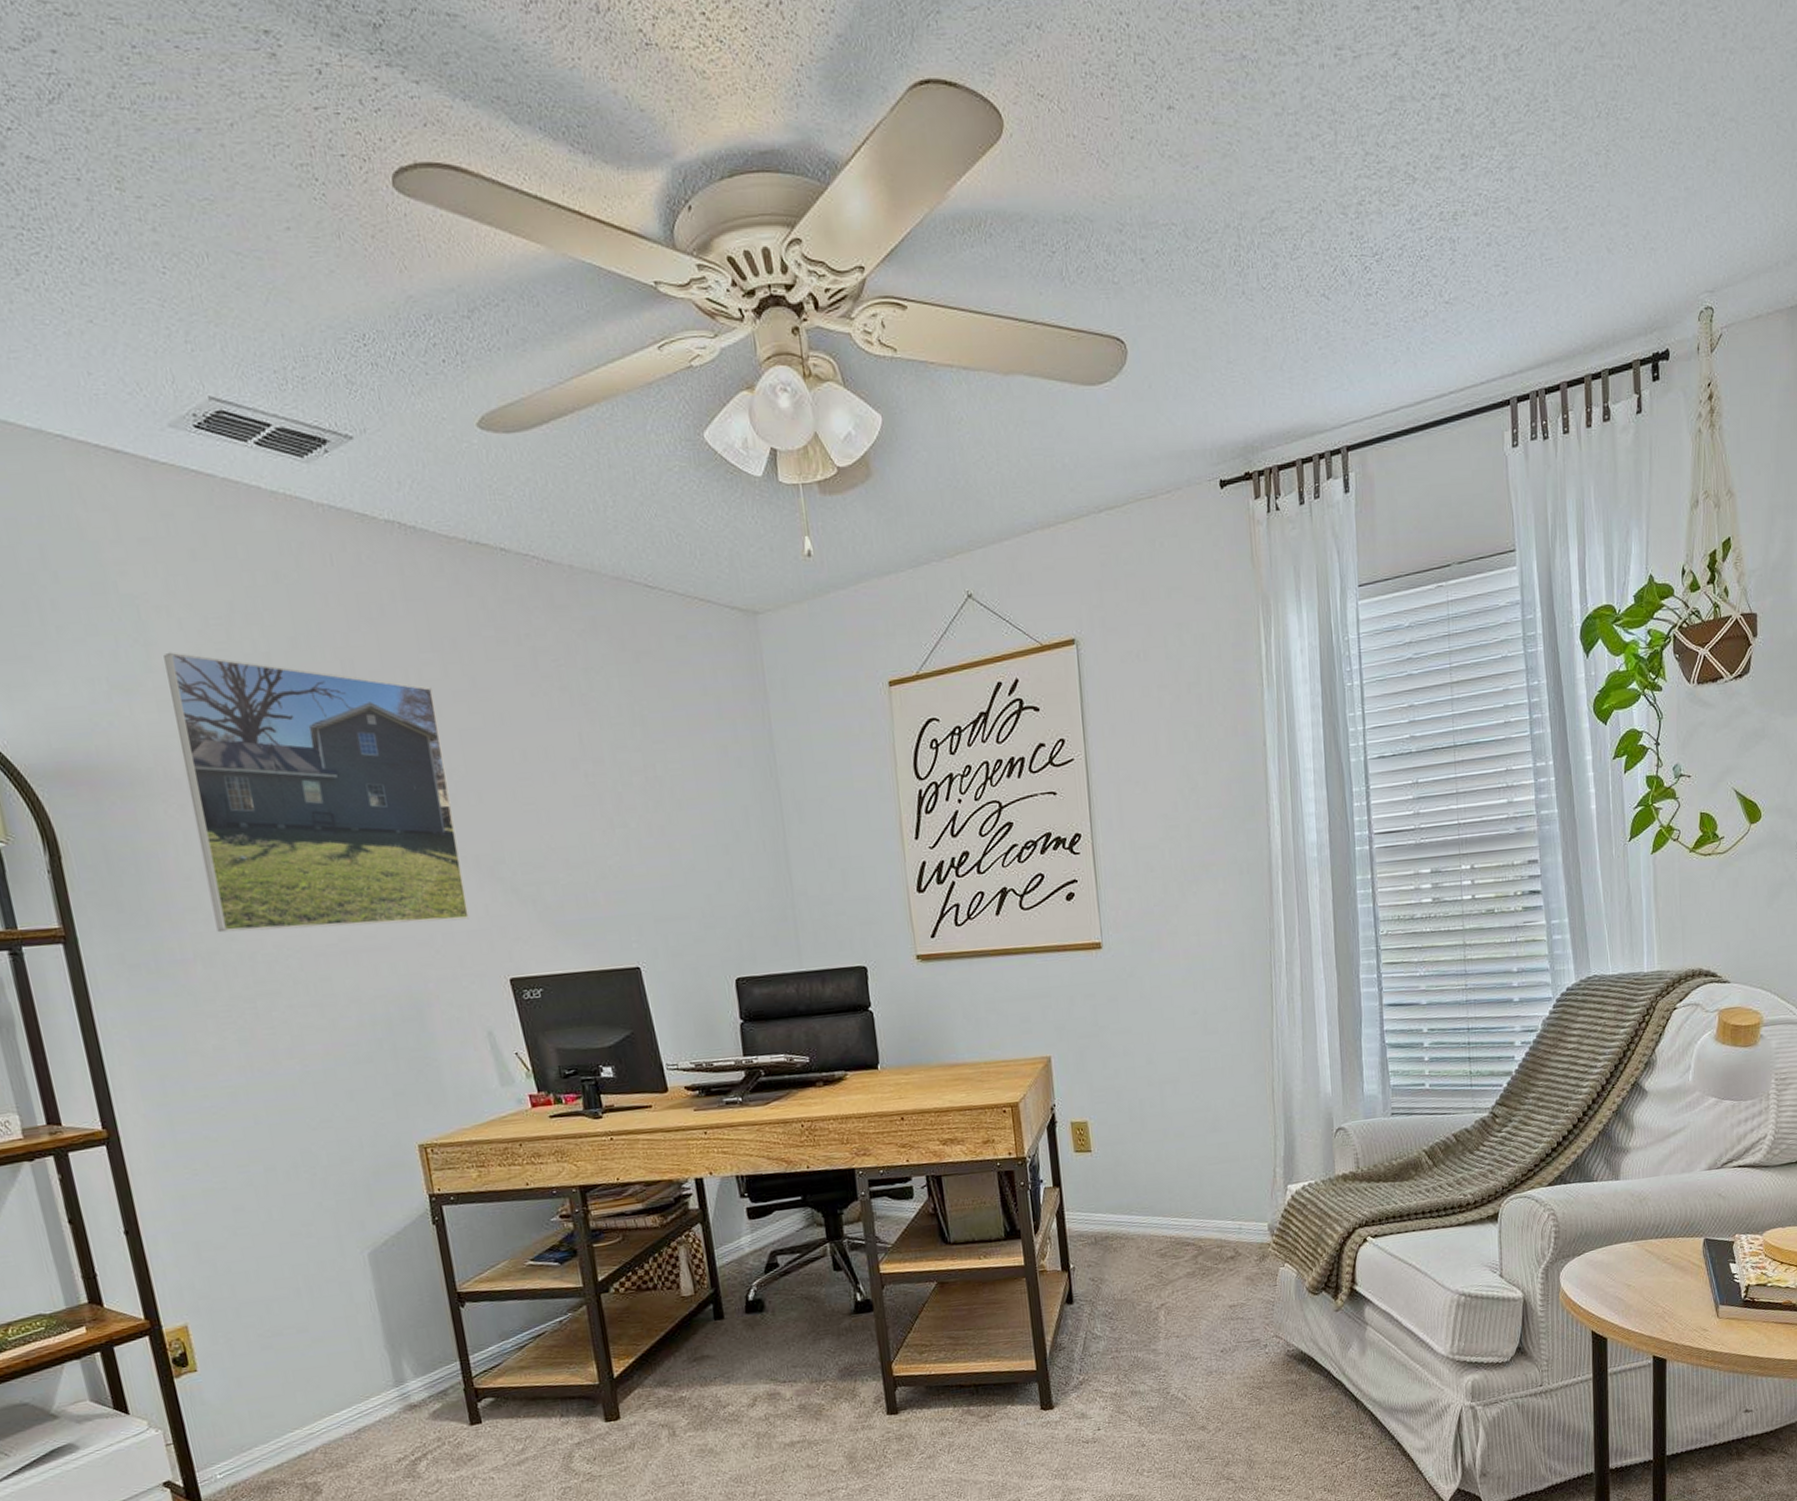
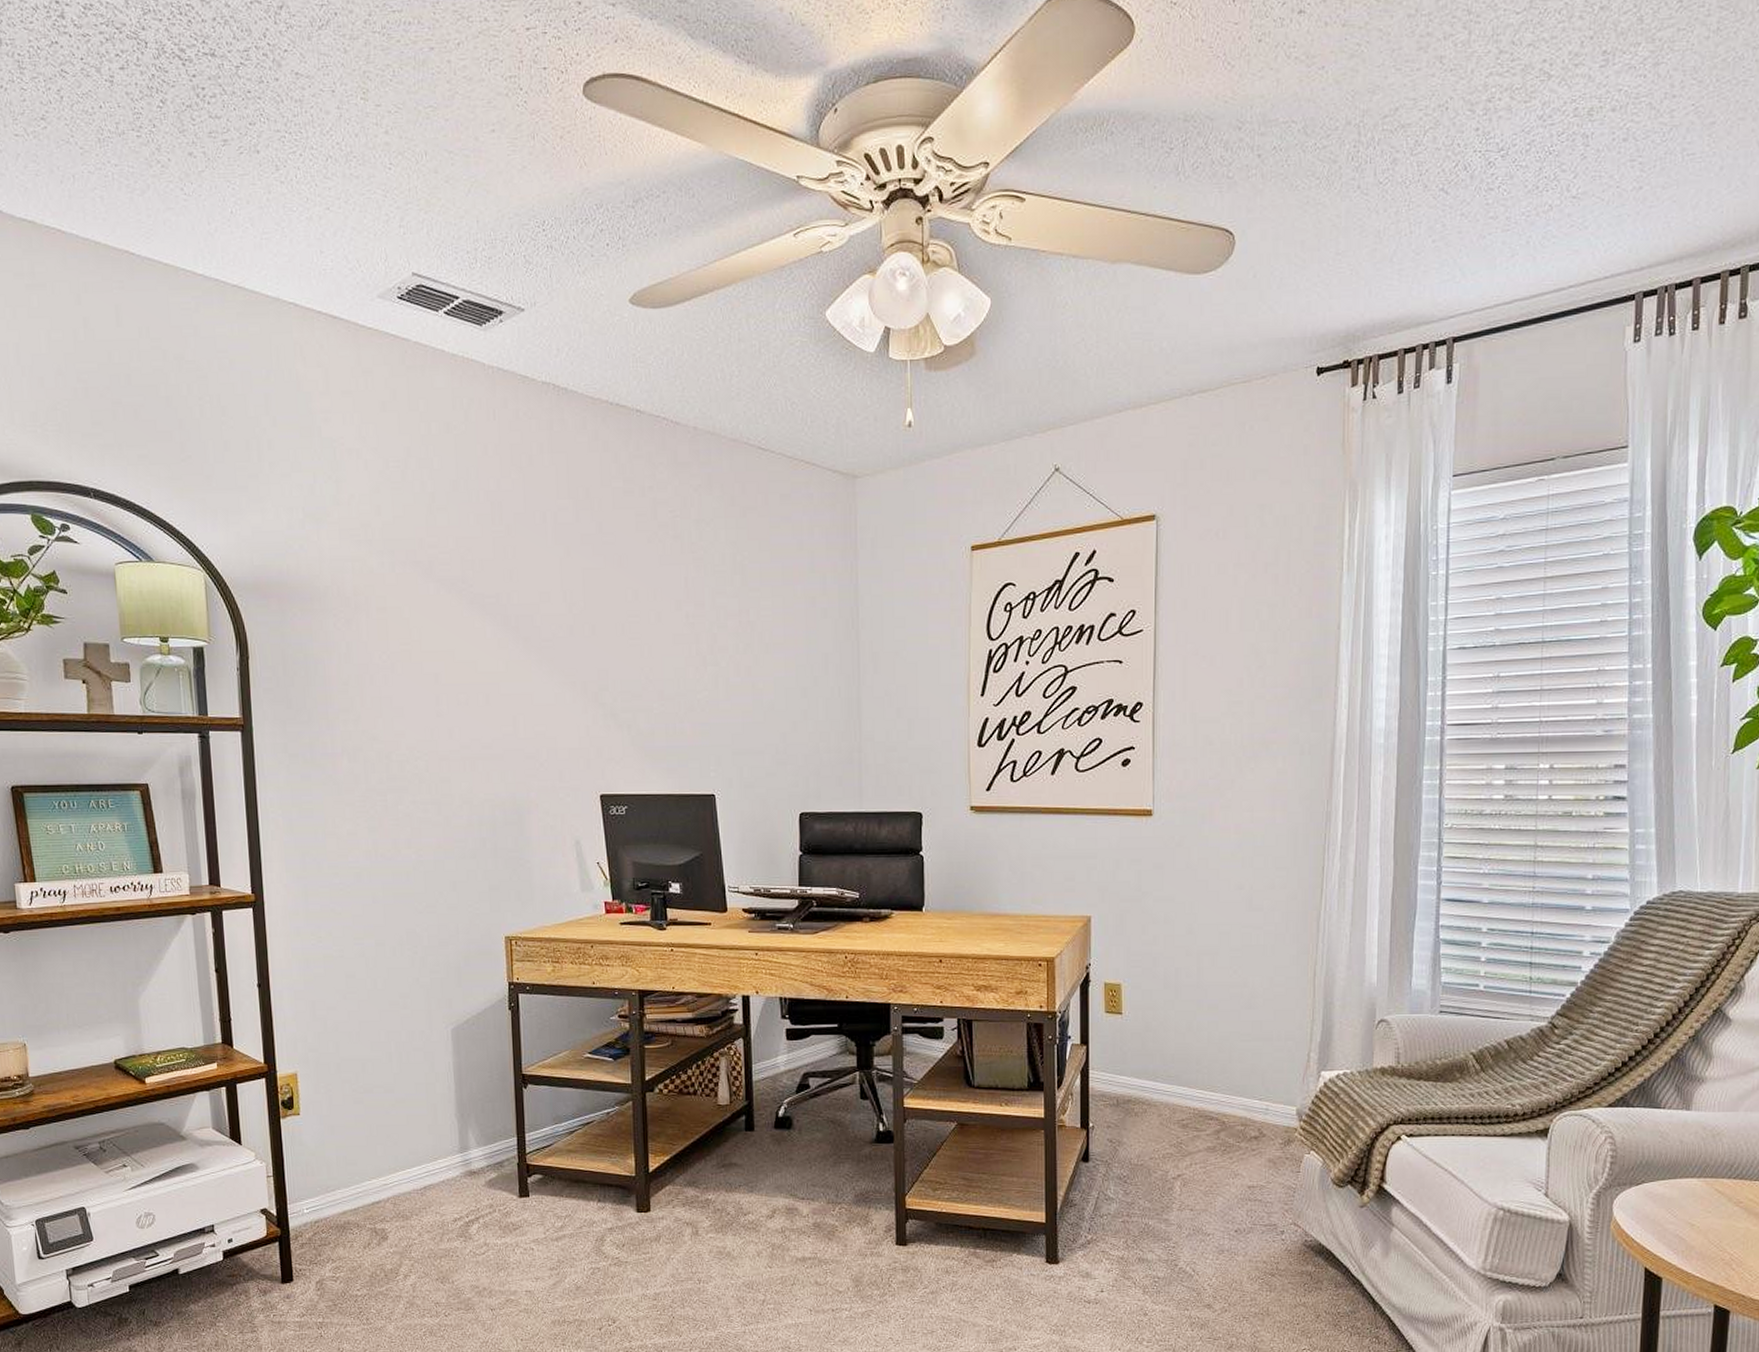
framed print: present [163,652,470,933] -> none [350,488,573,738]

